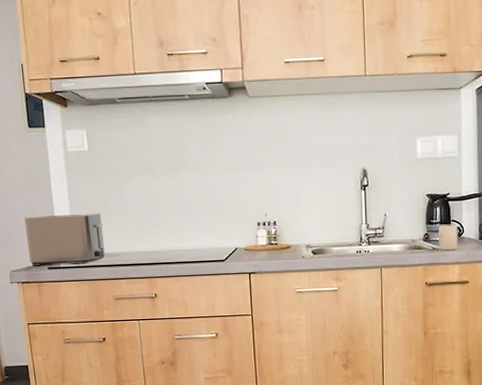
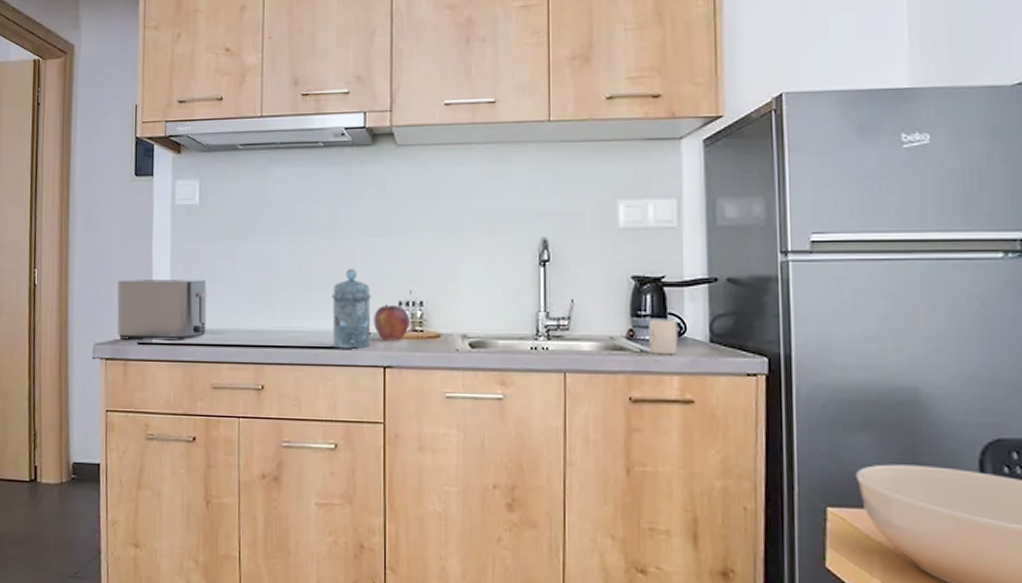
canister: none [204,198,238,262] -> present [331,269,372,349]
fruit: none [239,225,267,253] -> present [374,304,410,341]

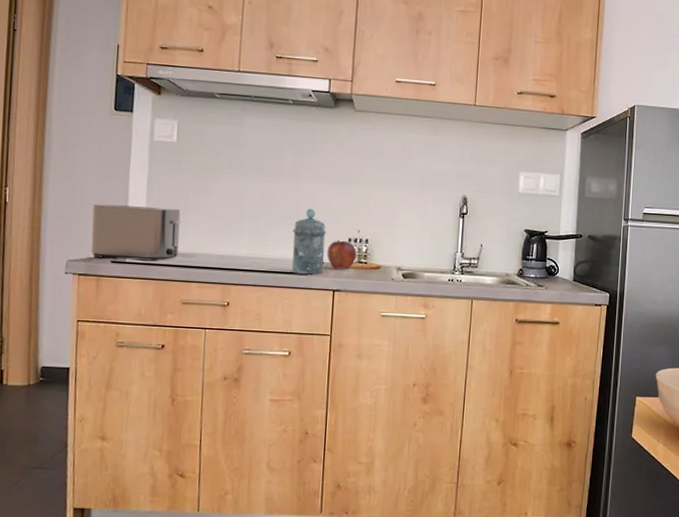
mug: present [648,319,678,355] -> none [532,262,553,289]

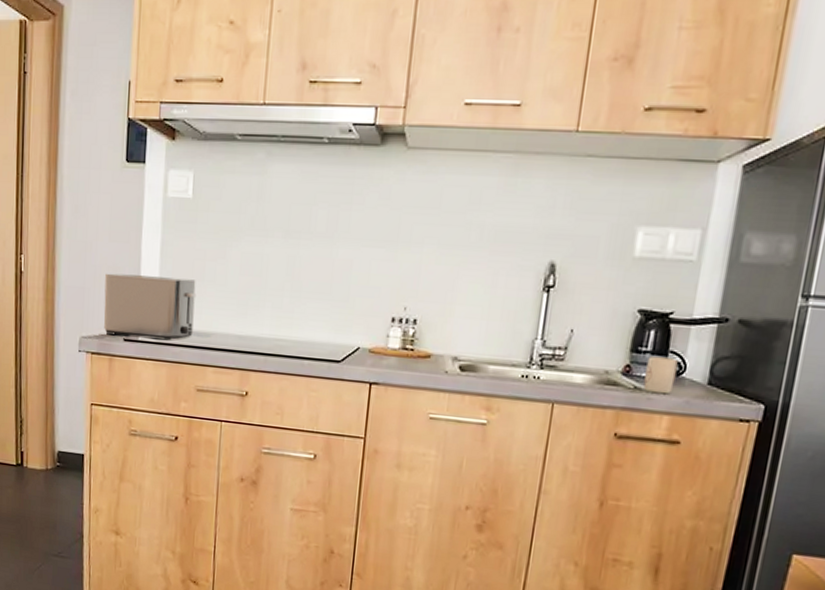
canister: present [291,209,327,275] -> none [320,279,365,363]
fruit: present [327,240,357,270] -> none [364,319,402,358]
mug: none [532,262,553,289] -> present [643,356,678,395]

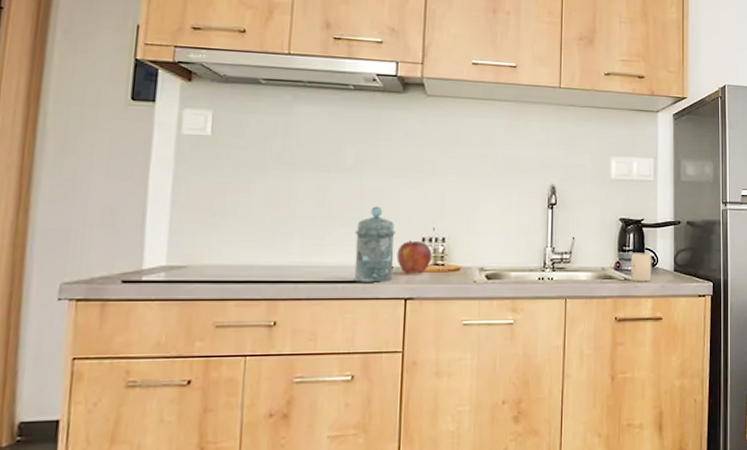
toaster: present [104,273,197,341] -> none [95,212,216,278]
canister: none [320,279,365,363] -> present [354,206,397,282]
fruit: none [364,319,402,358] -> present [397,240,432,274]

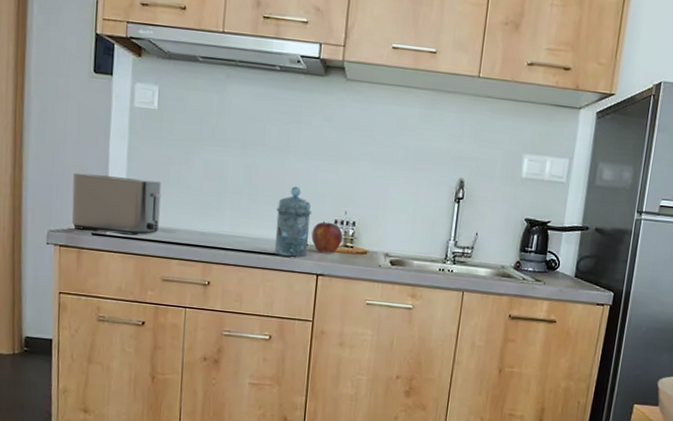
toaster: none [95,212,216,278] -> present [72,172,162,236]
mug: present [631,254,652,282] -> none [529,255,554,285]

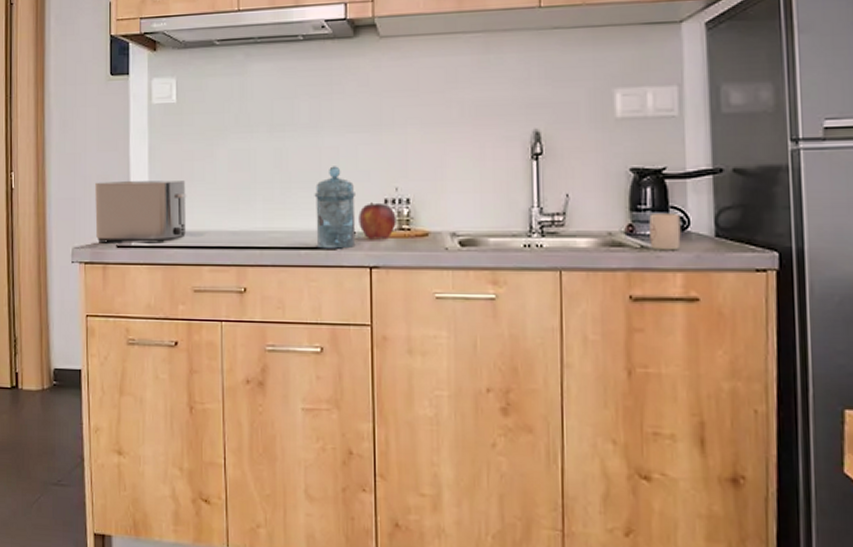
mug: none [529,255,554,285] -> present [649,214,681,251]

